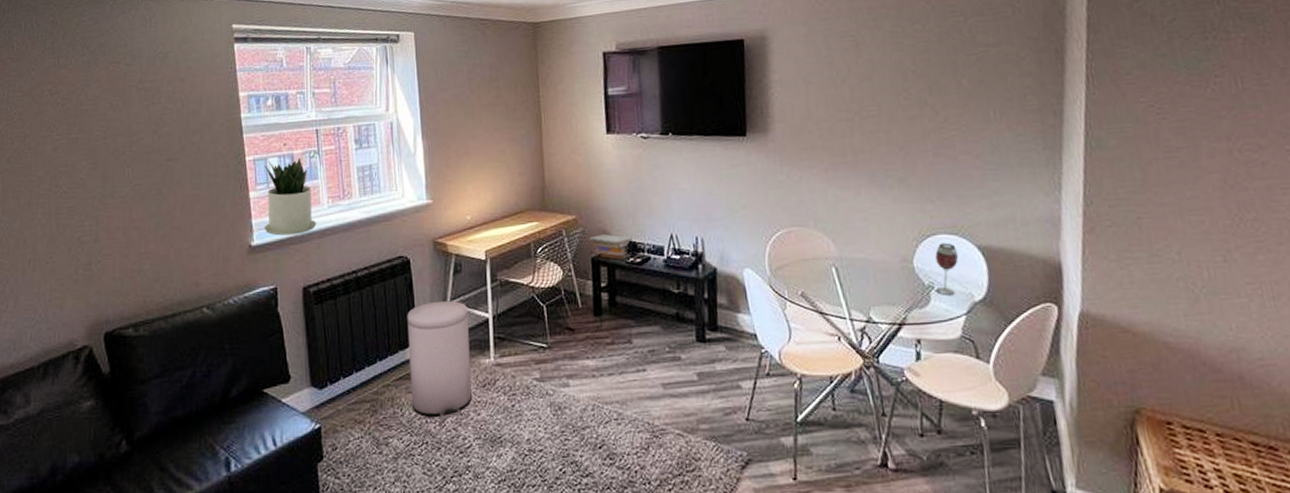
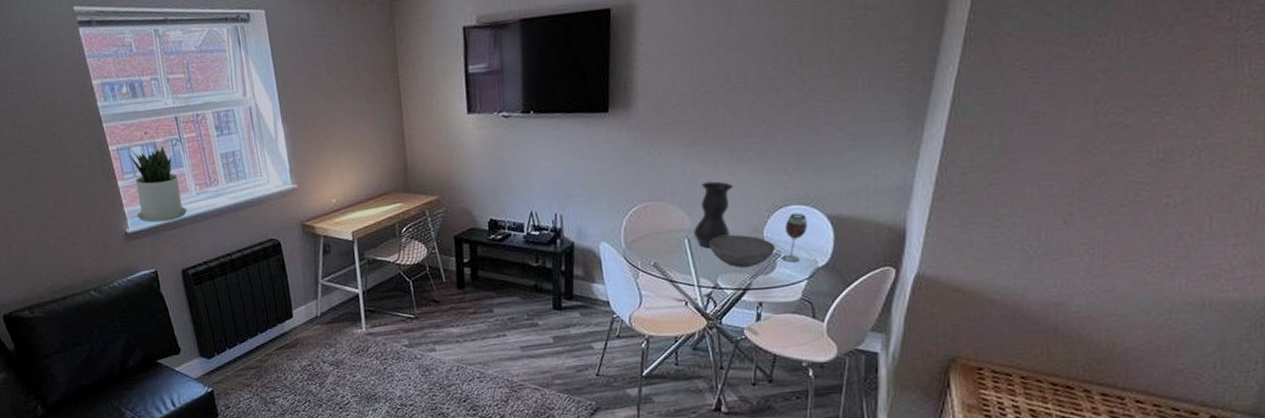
pedal bin: present [407,300,472,419] -> none [282,278,348,381]
books: present [589,234,633,260] -> none [452,213,494,237]
vase: none [841,207,879,280] -> present [694,181,734,250]
bowl: none [858,264,928,300] -> present [709,235,776,267]

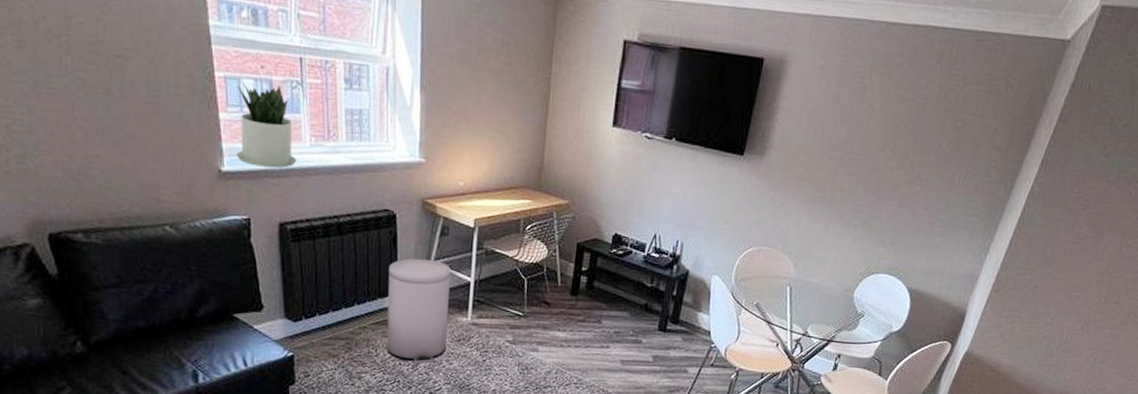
pedal bin: none [282,278,348,381] -> present [386,258,451,364]
vase: present [694,181,734,250] -> none [796,238,838,300]
bowl: present [709,235,776,267] -> none [807,289,861,322]
wineglass: present [782,213,807,262] -> none [864,281,892,324]

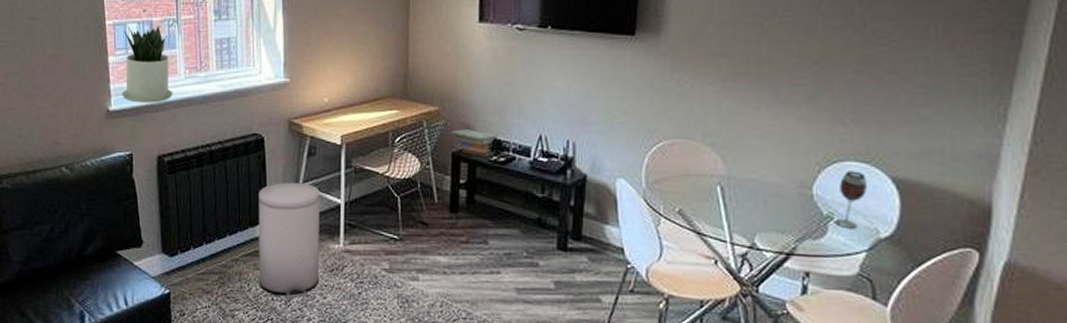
books: none [578,223,620,250] -> present [451,129,499,157]
wineglass: none [864,281,892,324] -> present [835,171,866,228]

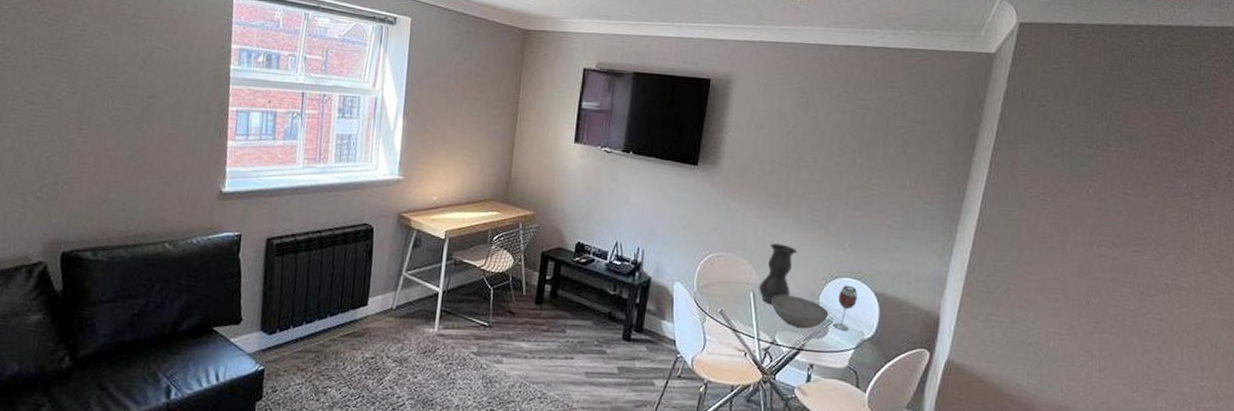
planter: present [122,26,173,103] -> none [237,114,290,189]
pedal bin: present [258,182,320,299] -> none [354,269,421,378]
books: present [451,129,499,157] -> none [543,232,582,258]
vase: none [728,123,778,202] -> present [759,243,798,306]
bowl: none [746,187,827,228] -> present [771,295,829,329]

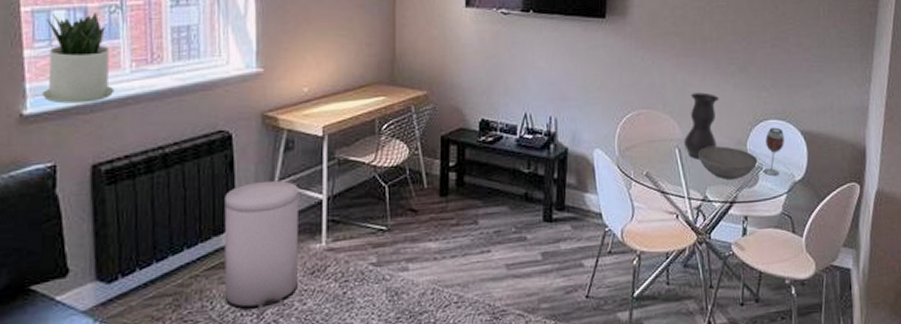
planter: none [237,114,290,189] -> present [42,13,115,104]
pedal bin: none [354,269,421,378] -> present [224,180,298,311]

